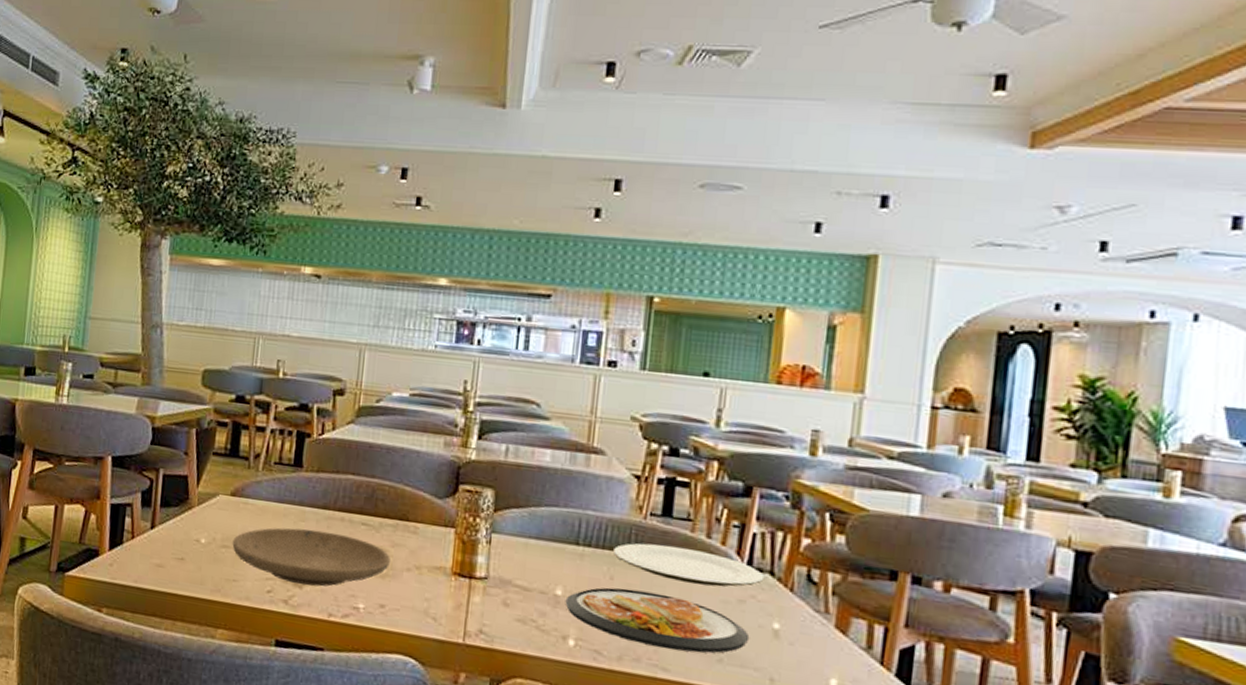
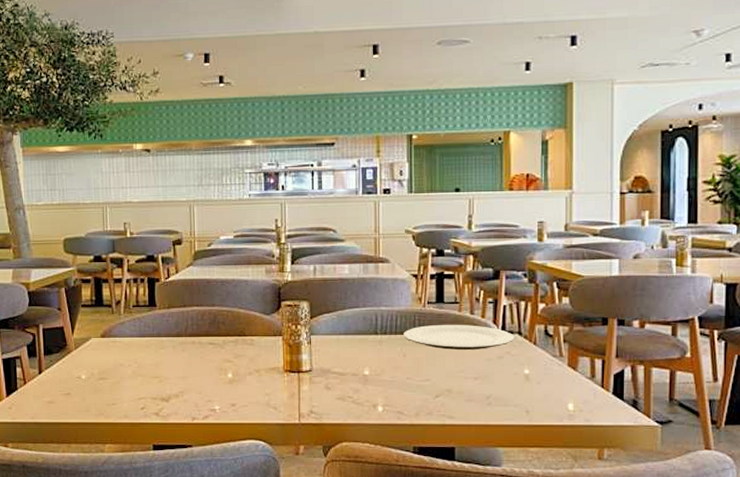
plate: present [232,528,390,587] -> none [107,354,235,399]
dish: present [565,587,750,653] -> none [372,361,509,401]

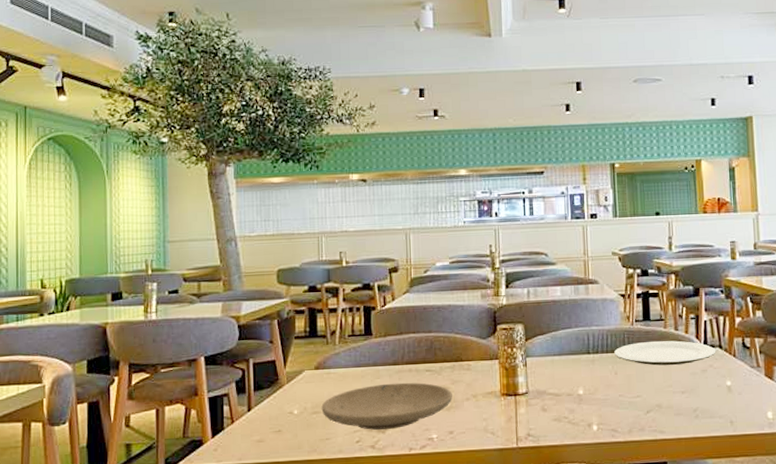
plate: none [107,354,235,399] -> present [321,382,452,430]

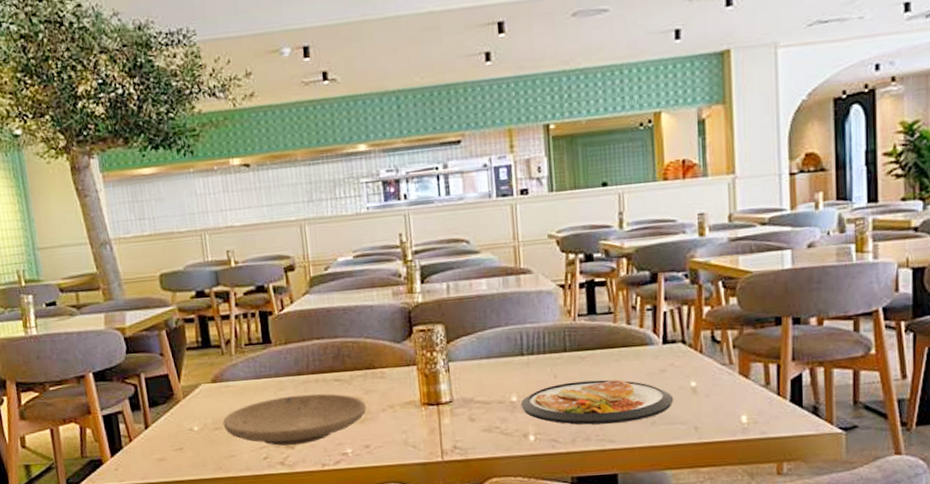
dish: none [586,377,713,417] -> present [520,380,674,425]
plate: present [614,340,716,366] -> none [553,336,678,366]

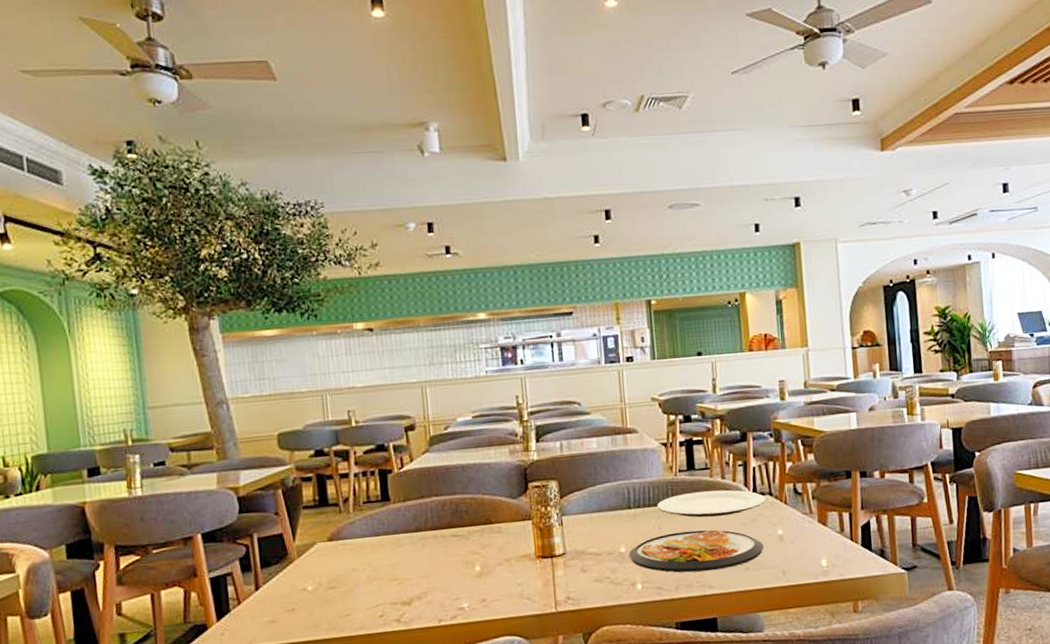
plate: present [223,393,366,446] -> none [338,549,483,603]
plate: none [553,336,678,366] -> present [657,490,766,518]

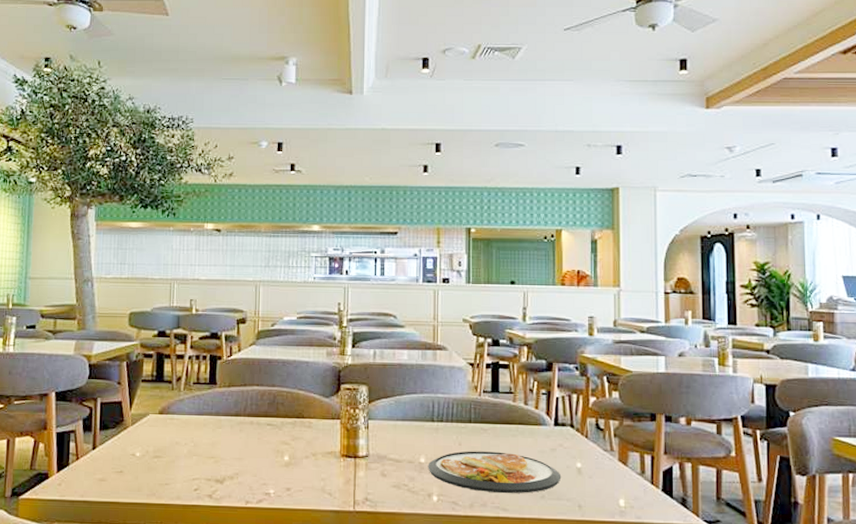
plate: present [657,490,766,518] -> none [460,414,567,441]

